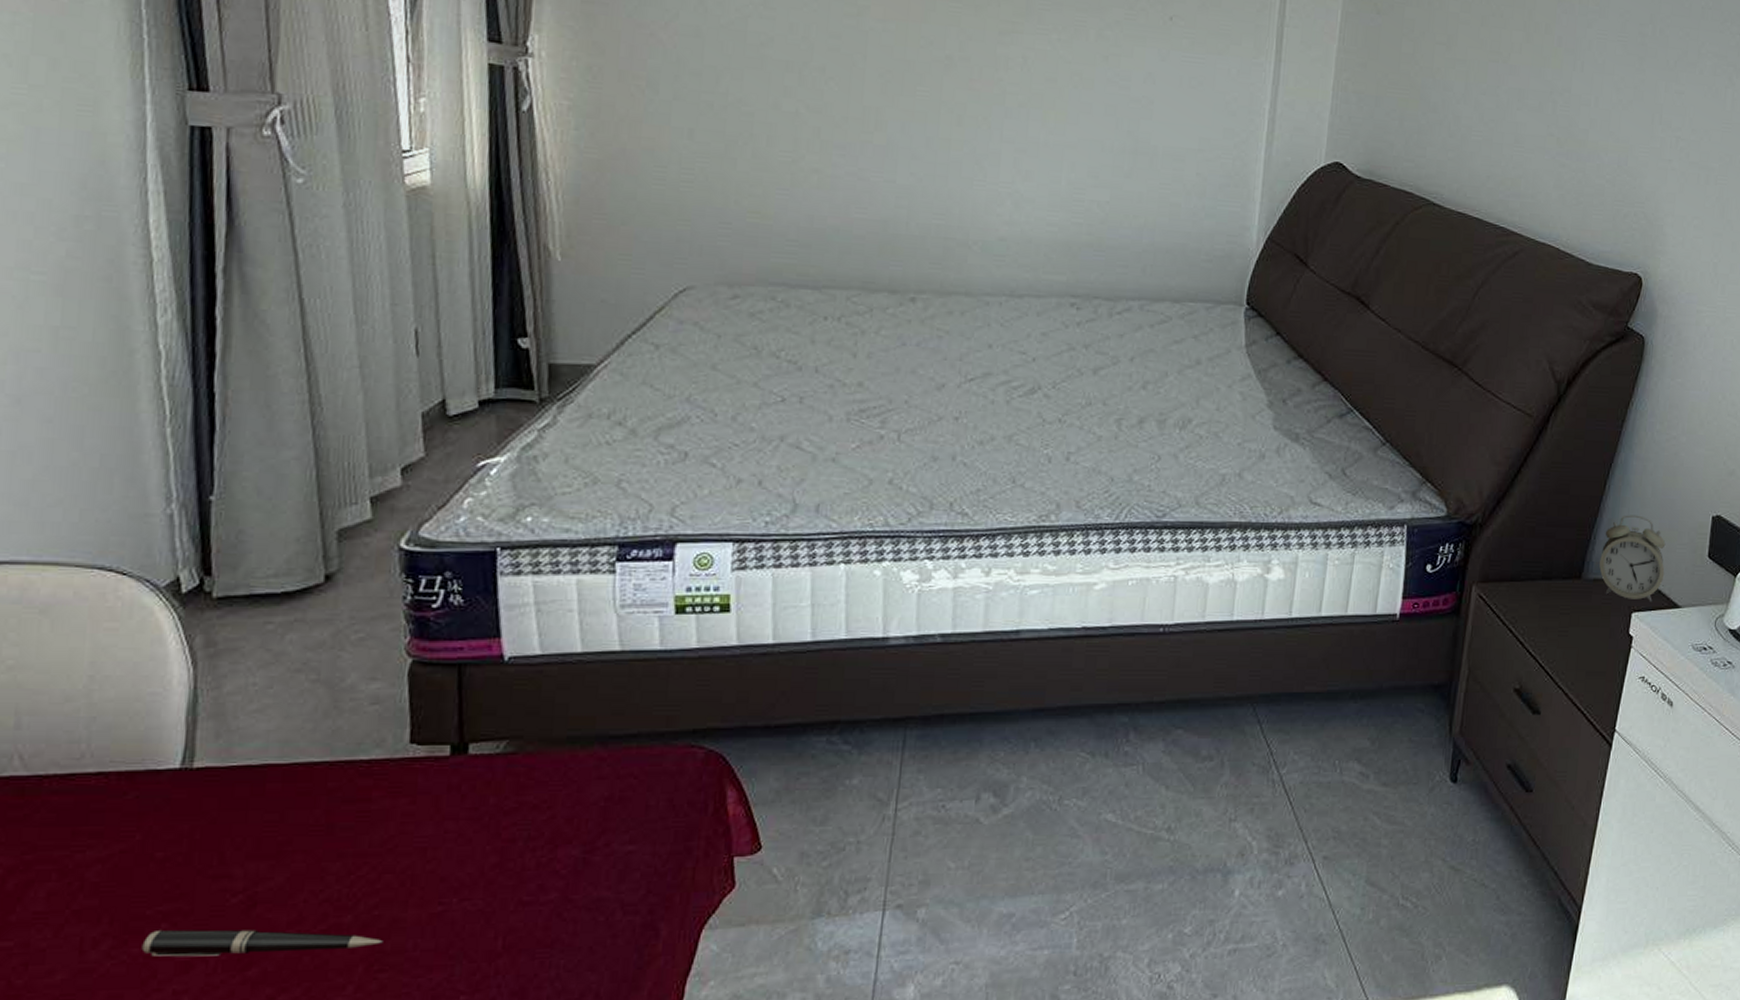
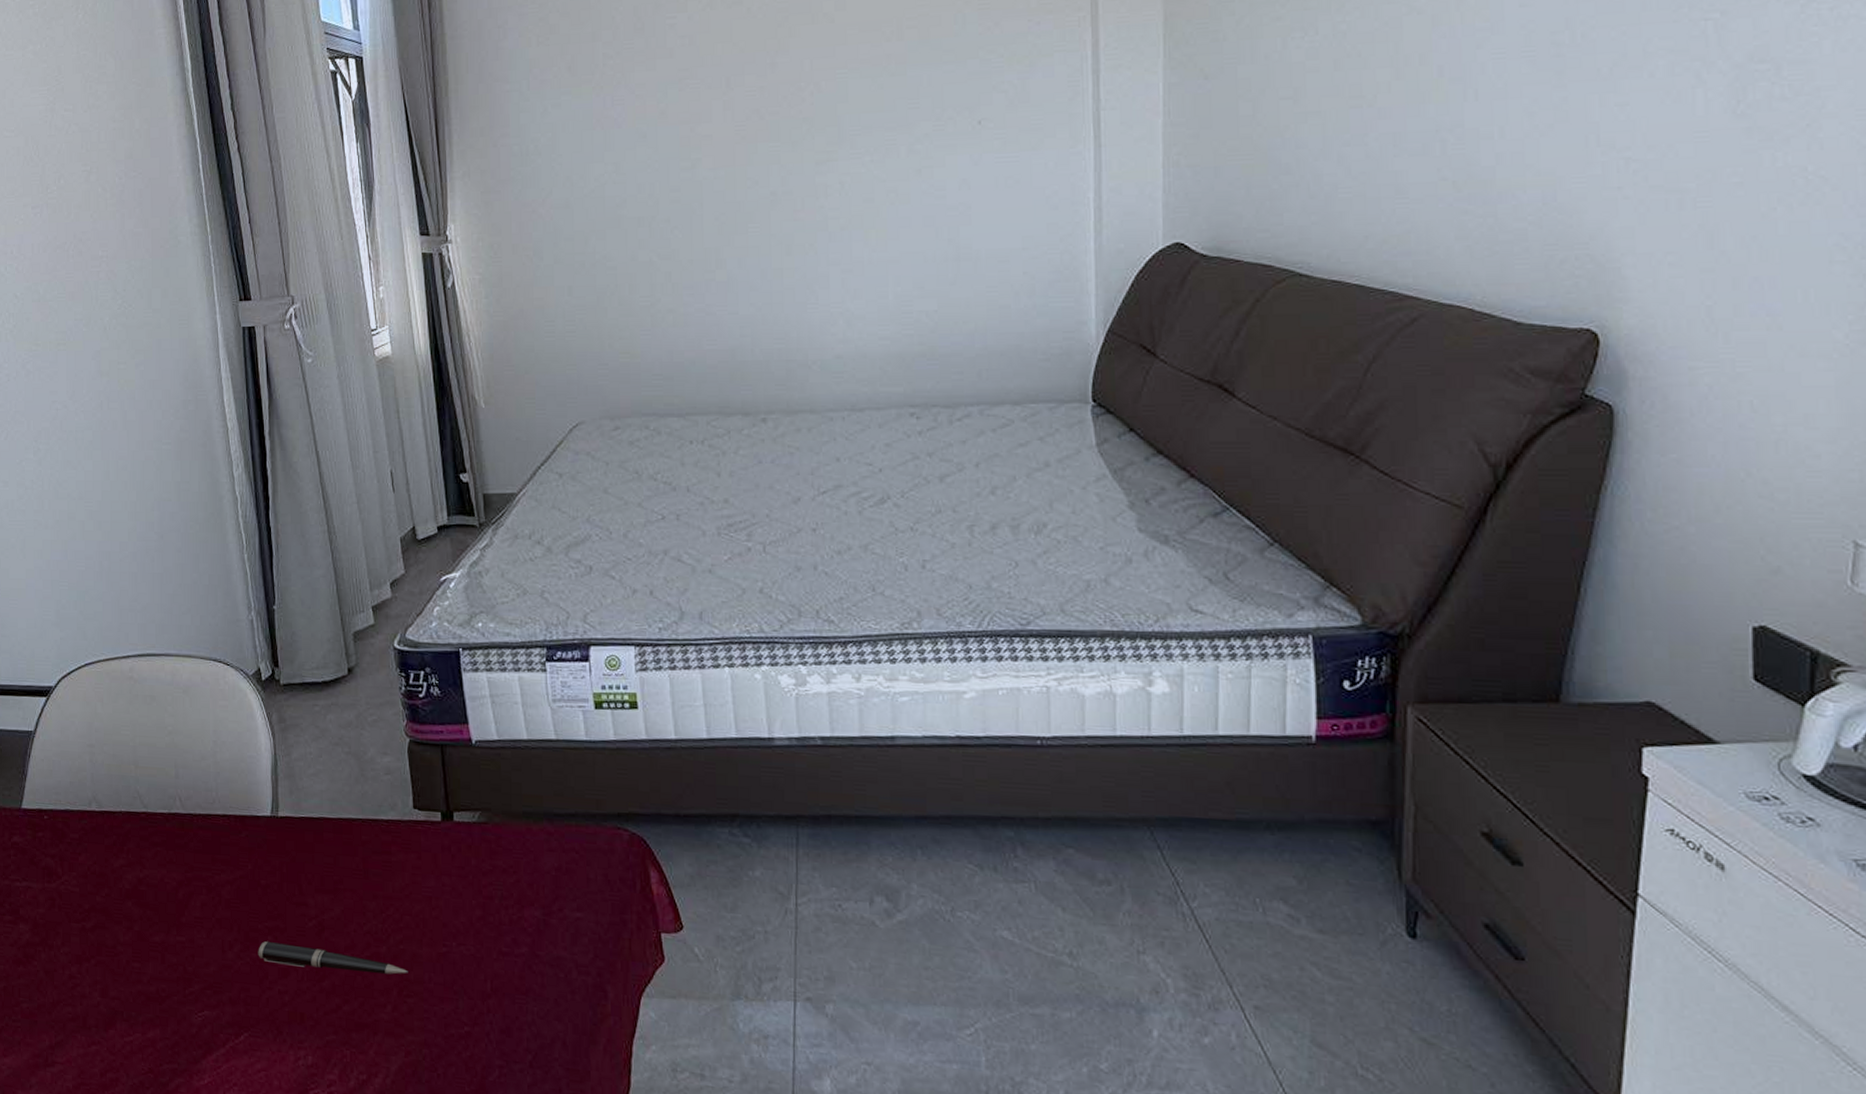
alarm clock: present [1599,515,1666,602] -> none [1584,624,1687,735]

